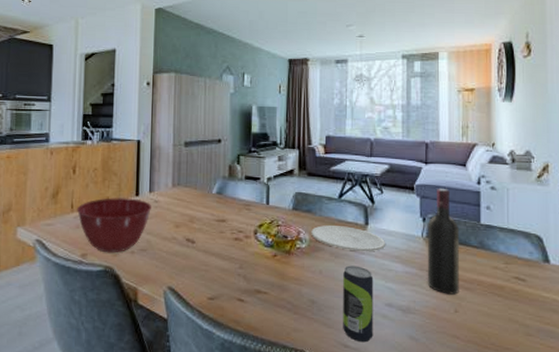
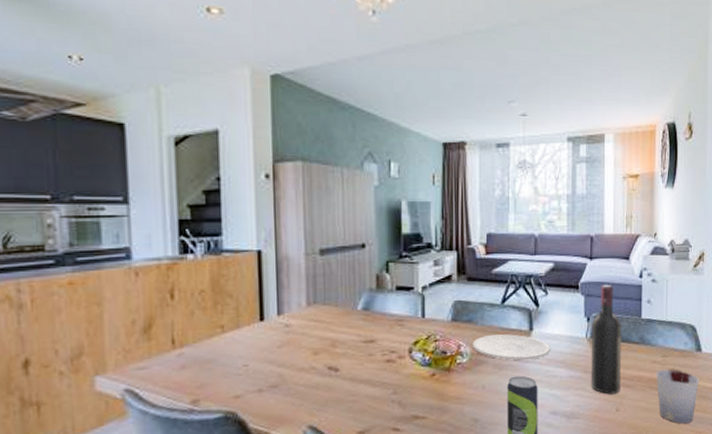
mixing bowl: present [76,197,152,253] -> none [179,323,283,396]
cup: none [497,276,548,336] -> present [656,369,699,424]

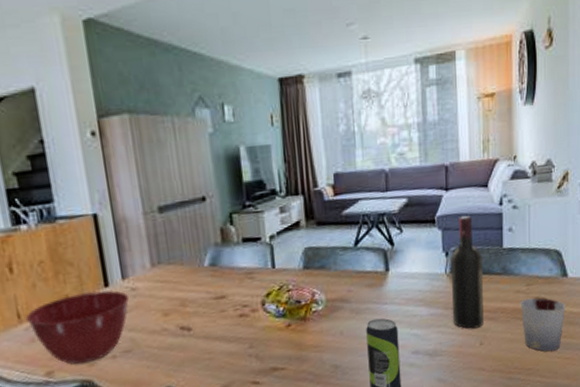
mixing bowl: none [179,323,283,396] -> present [25,290,130,365]
plate: present [472,334,551,361] -> none [327,276,409,304]

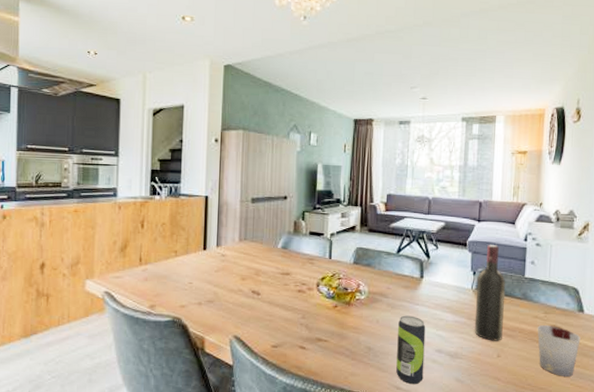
mixing bowl: present [25,290,130,365] -> none [144,251,220,305]

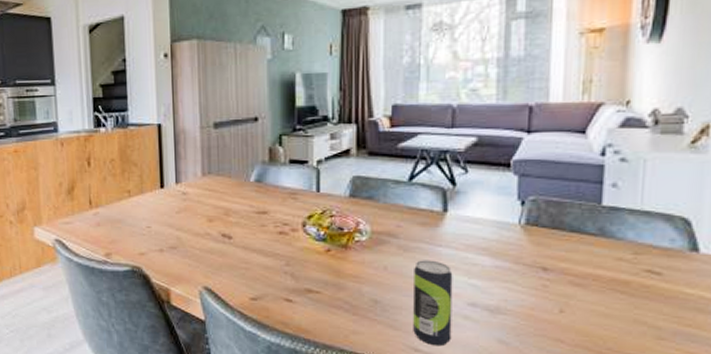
wine bottle: present [474,245,506,341] -> none [524,164,572,292]
cup: present [537,324,581,377] -> none [621,269,693,339]

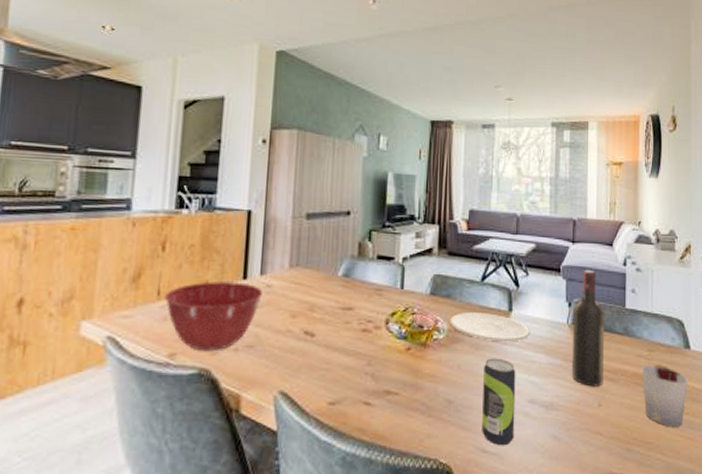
mixing bowl: none [95,190,180,252] -> present [164,280,264,352]
plate: none [373,214,471,244] -> present [450,313,530,342]
wine bottle: none [524,164,572,292] -> present [571,270,605,387]
cup: none [621,269,693,339] -> present [641,364,688,427]

